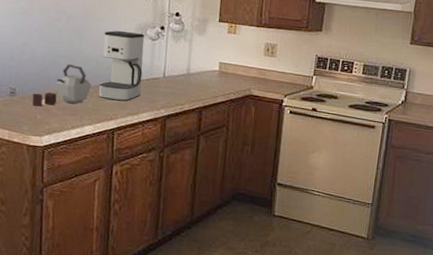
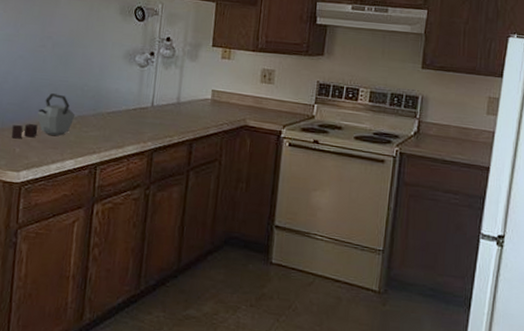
coffee maker: present [99,30,145,102] -> none [82,57,133,133]

